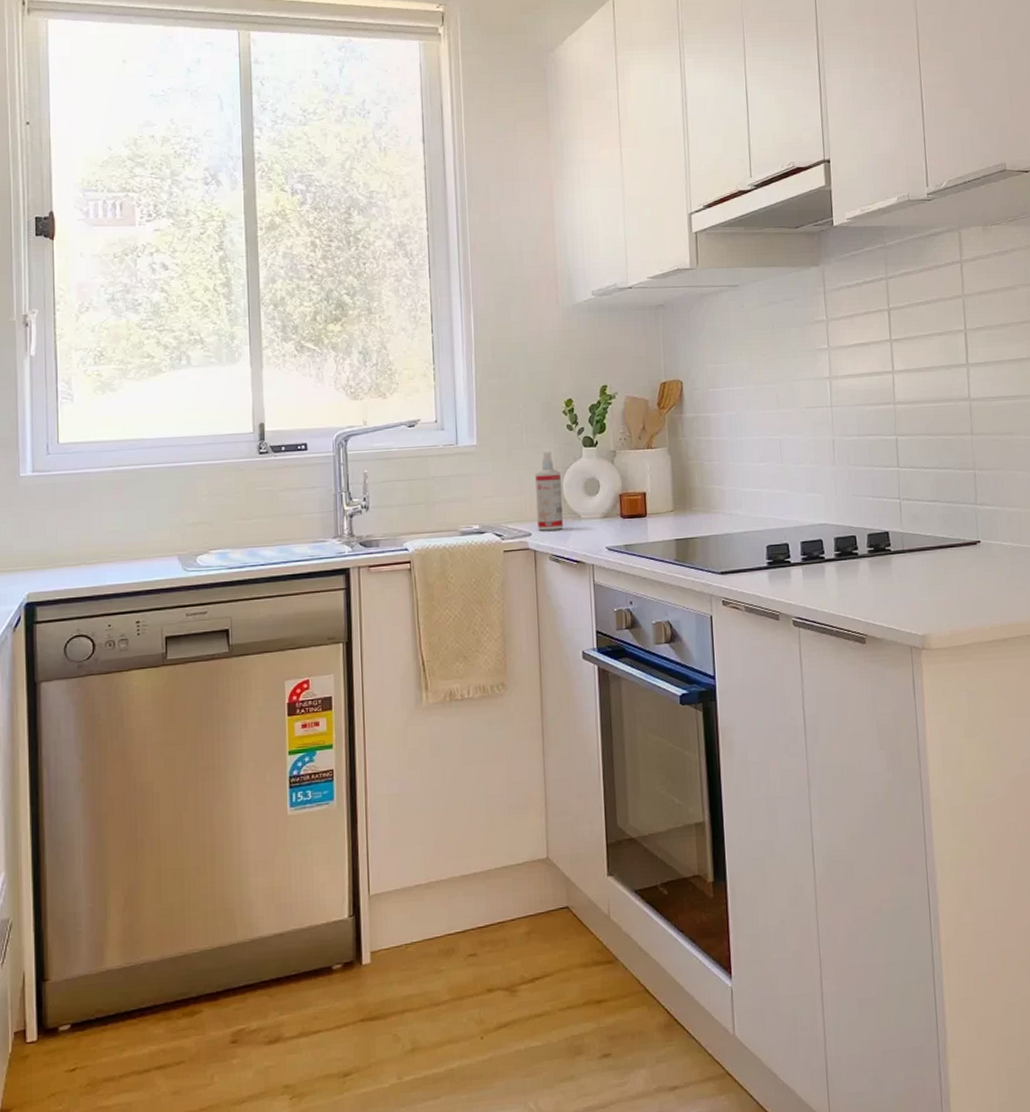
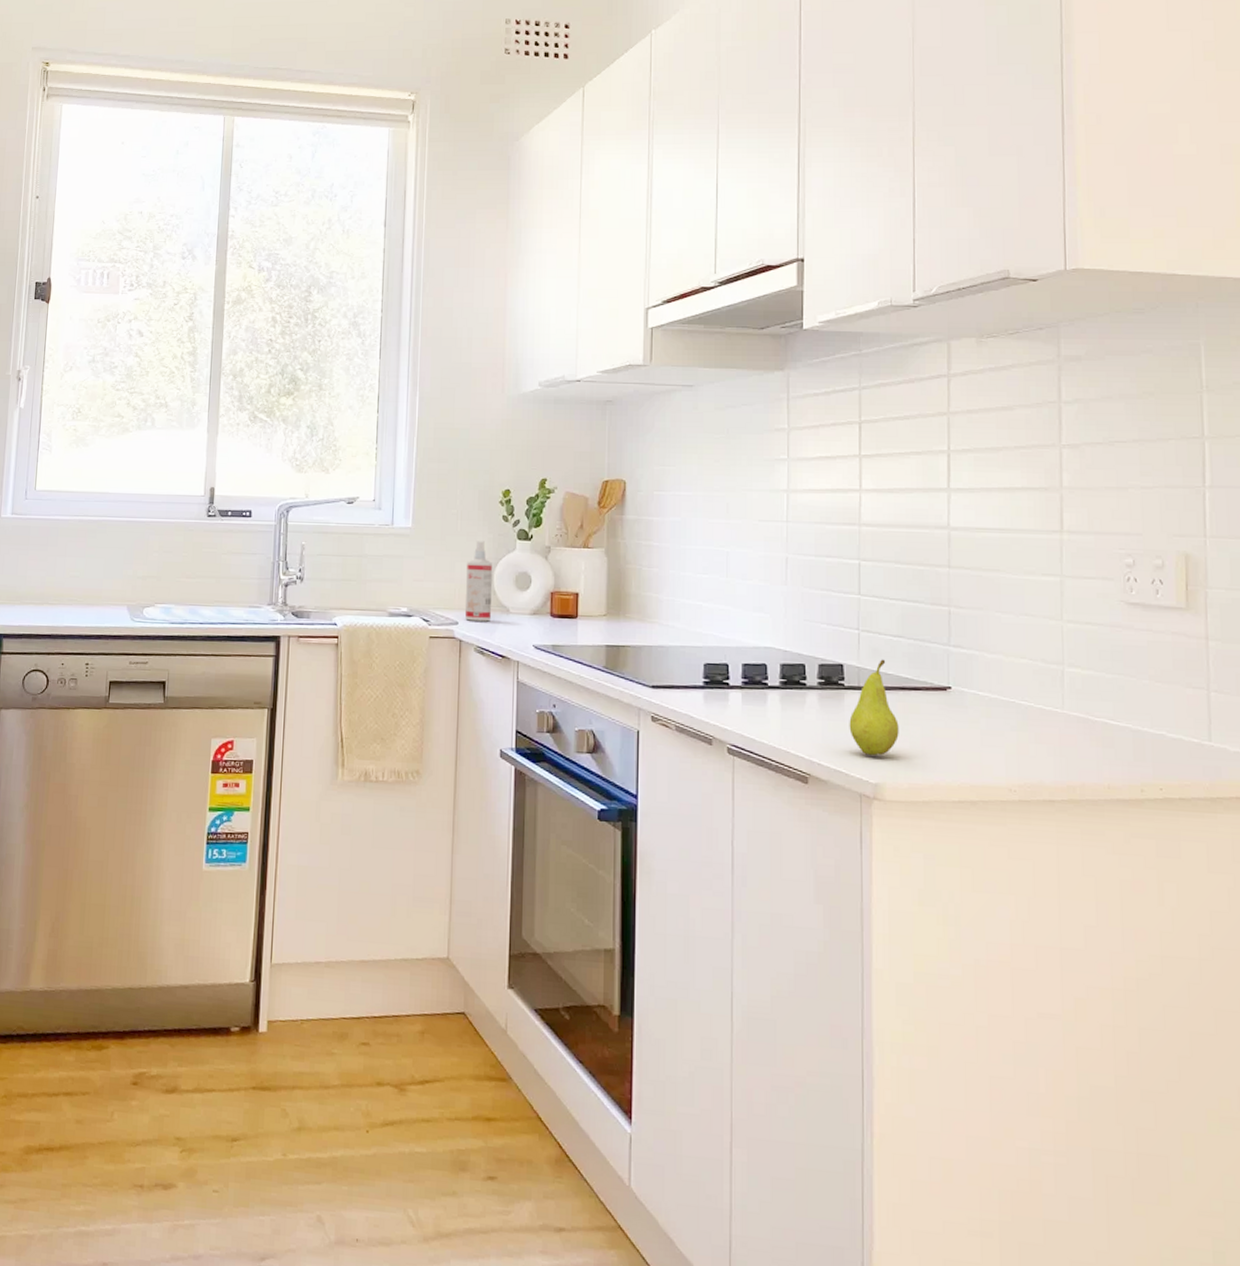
fruit: none [897,523,940,610] -> present [849,659,899,755]

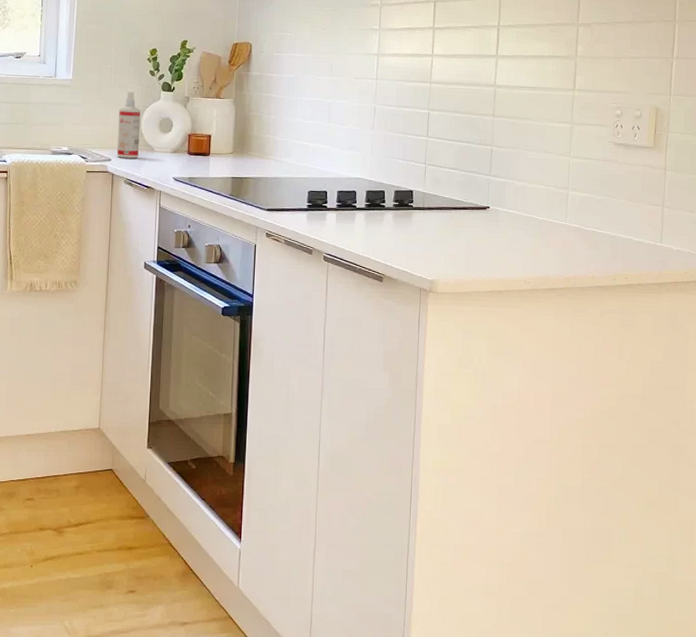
fruit: present [849,659,899,755] -> none [415,186,451,259]

